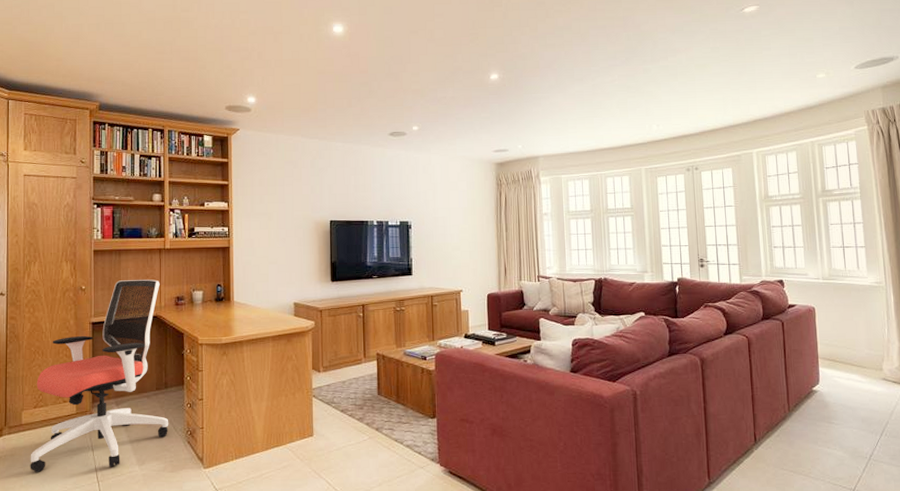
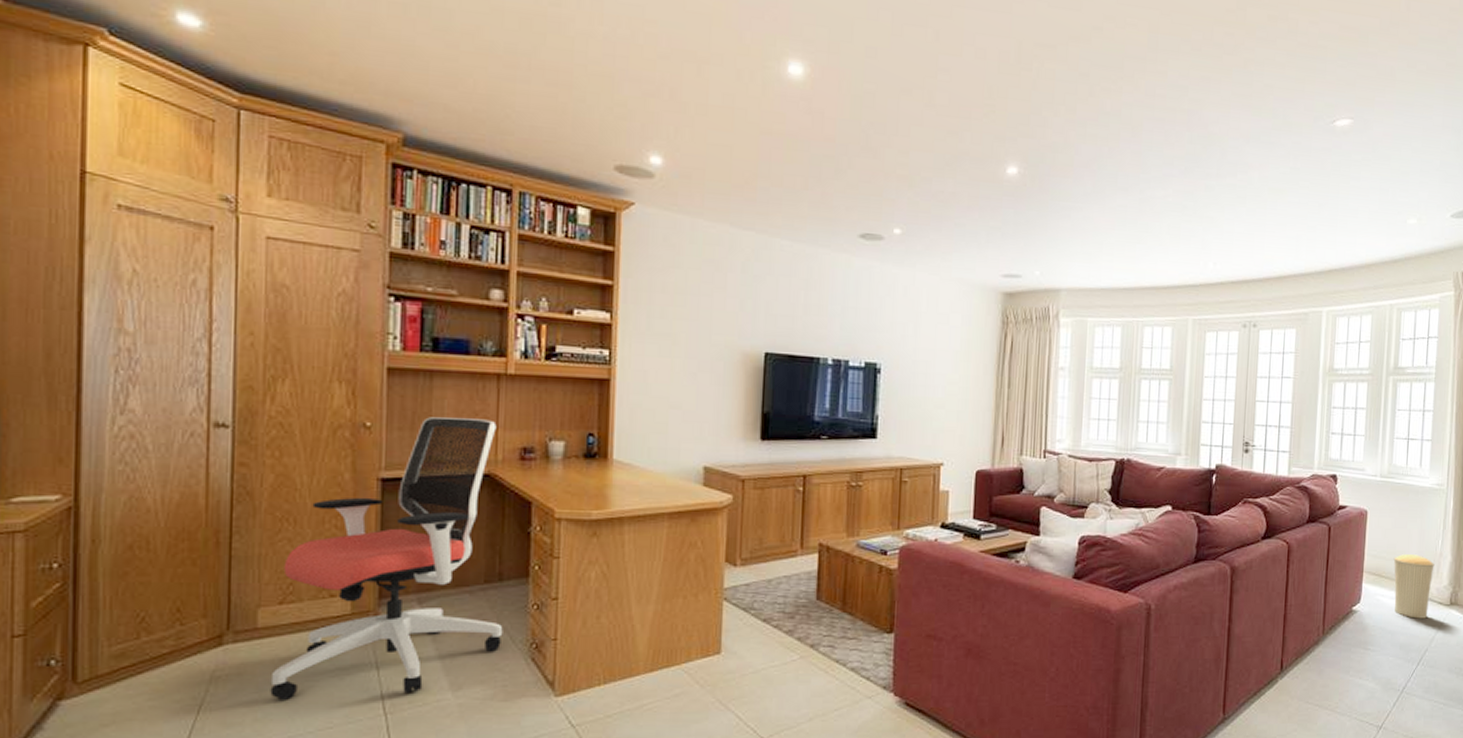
trash can: none [844,342,884,396] -> present [1393,554,1435,619]

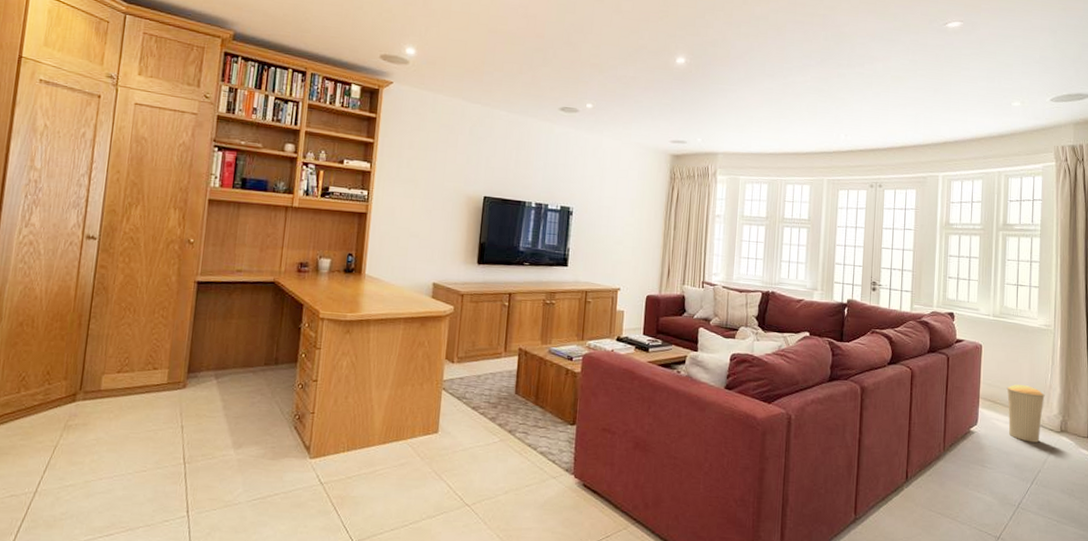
office chair: present [270,417,503,700] -> none [104,237,282,448]

